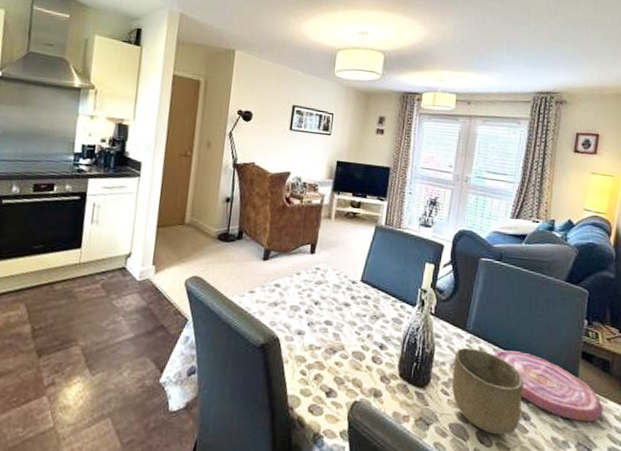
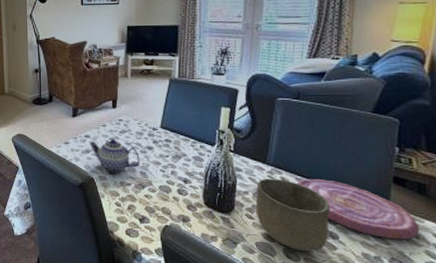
teapot: none [280,289,334,333] -> present [90,138,140,173]

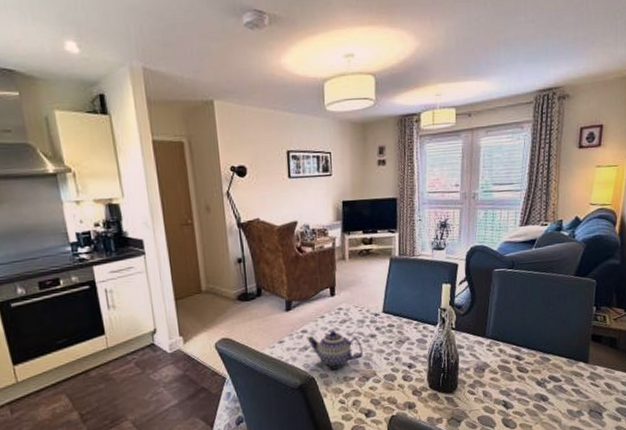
bowl: present [255,178,330,252] -> none [477,350,541,418]
plate: present [296,179,420,240] -> none [512,345,611,393]

